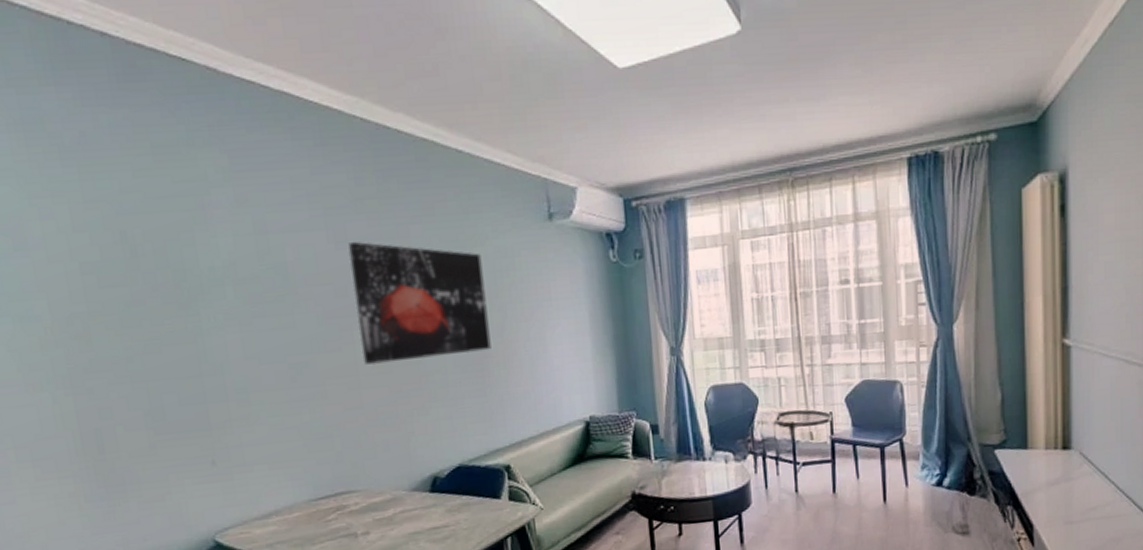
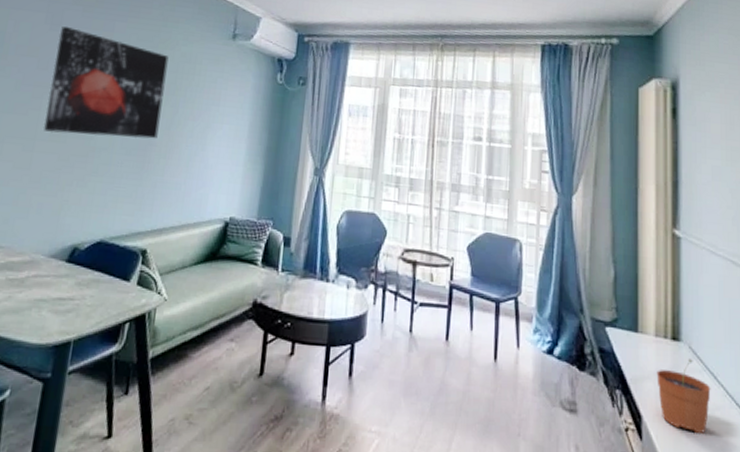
plant pot: none [1047,463,1102,530] -> present [657,358,711,433]

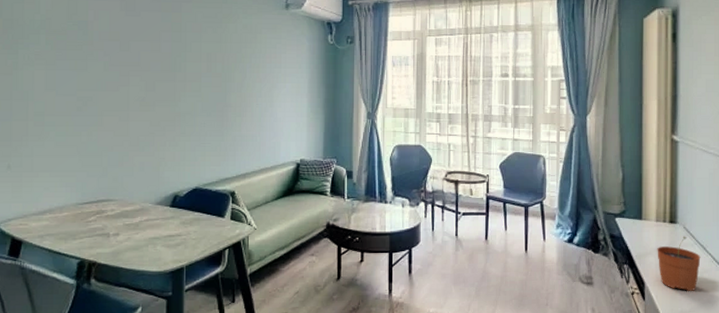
wall art: present [44,26,169,139] -> none [134,12,232,103]

